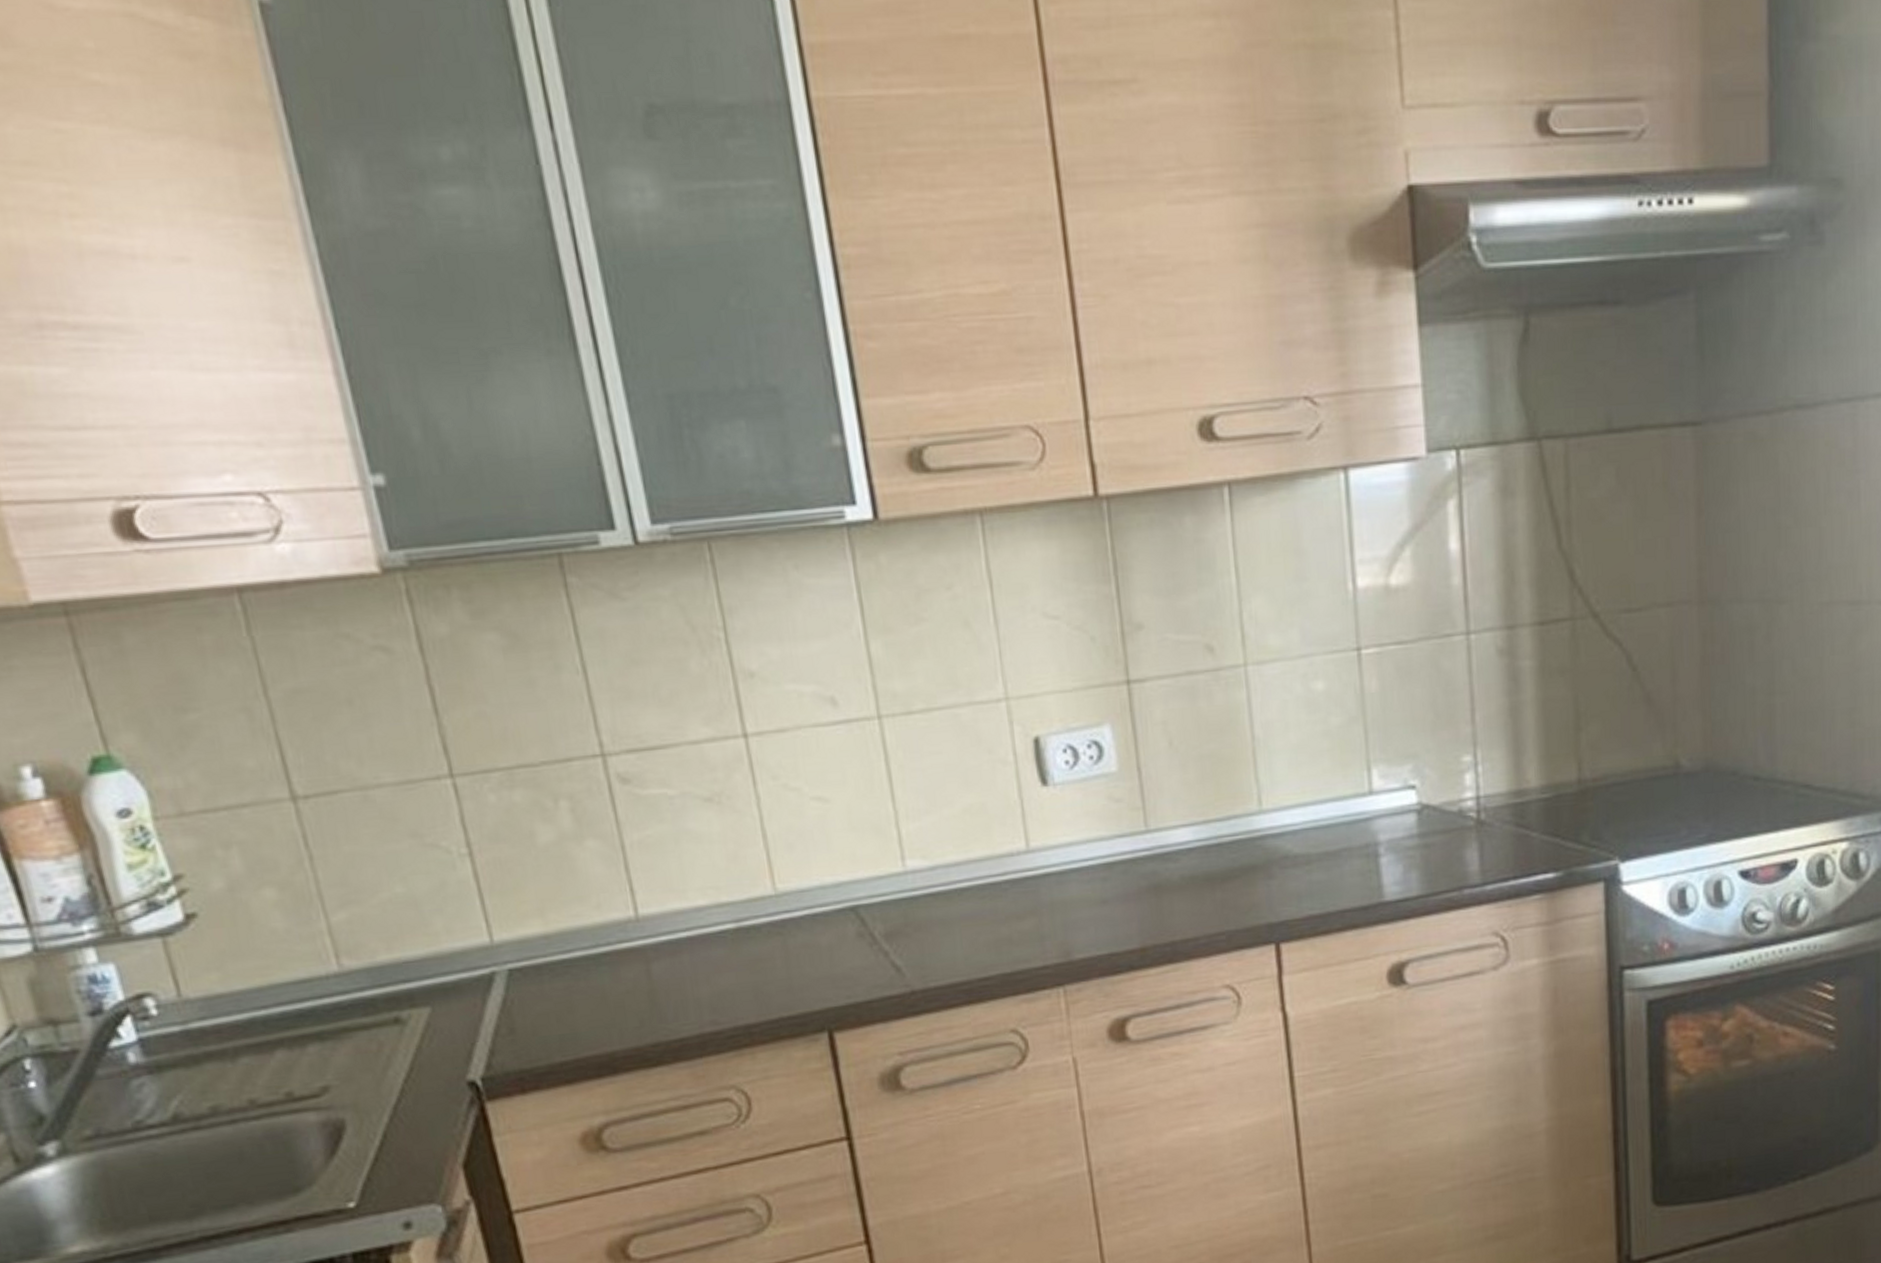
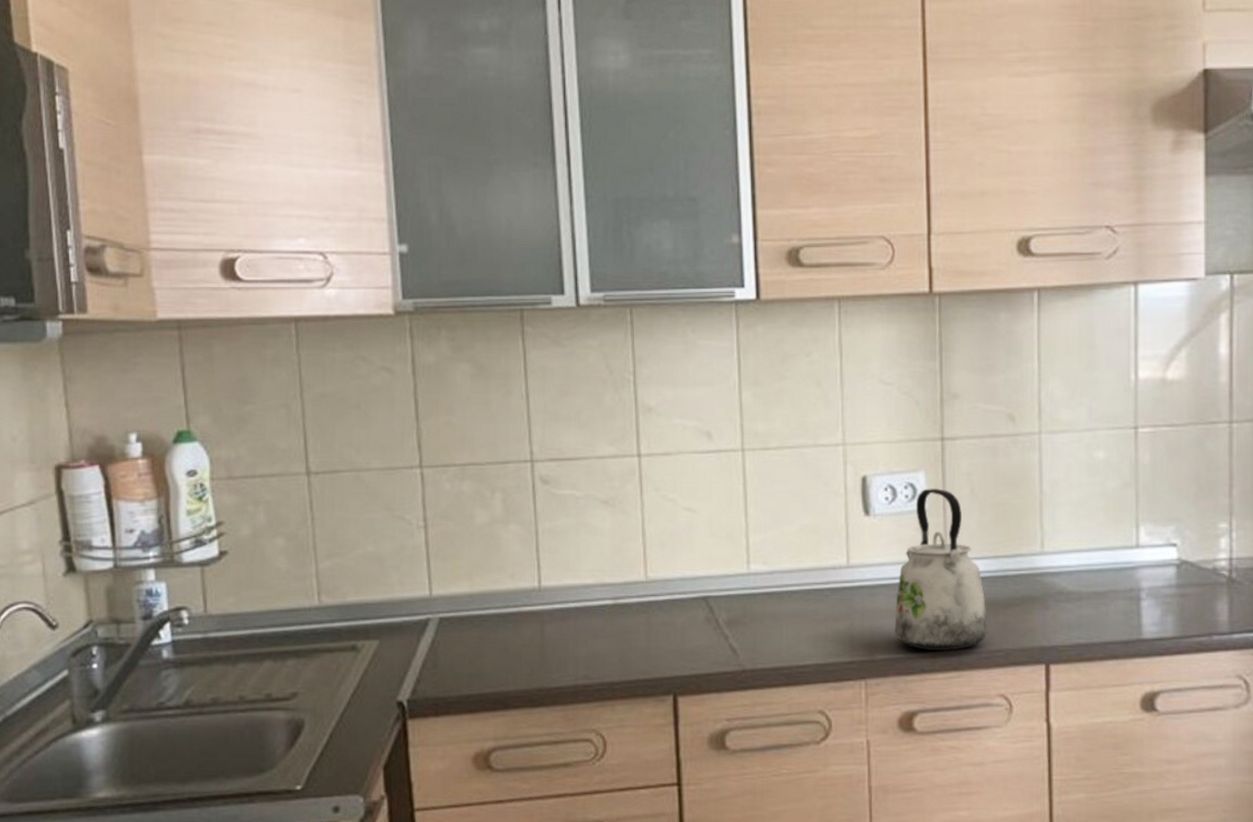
kettle: none [1090,743,1205,943] -> present [894,487,988,652]

